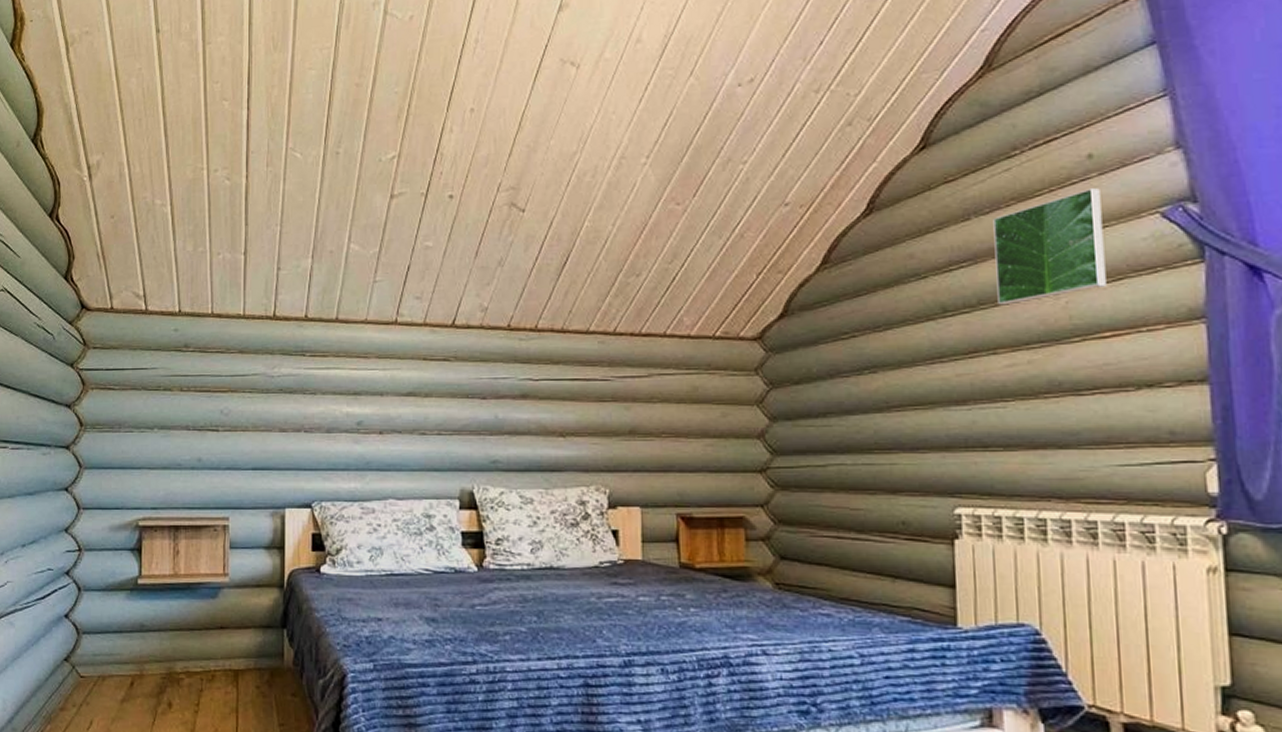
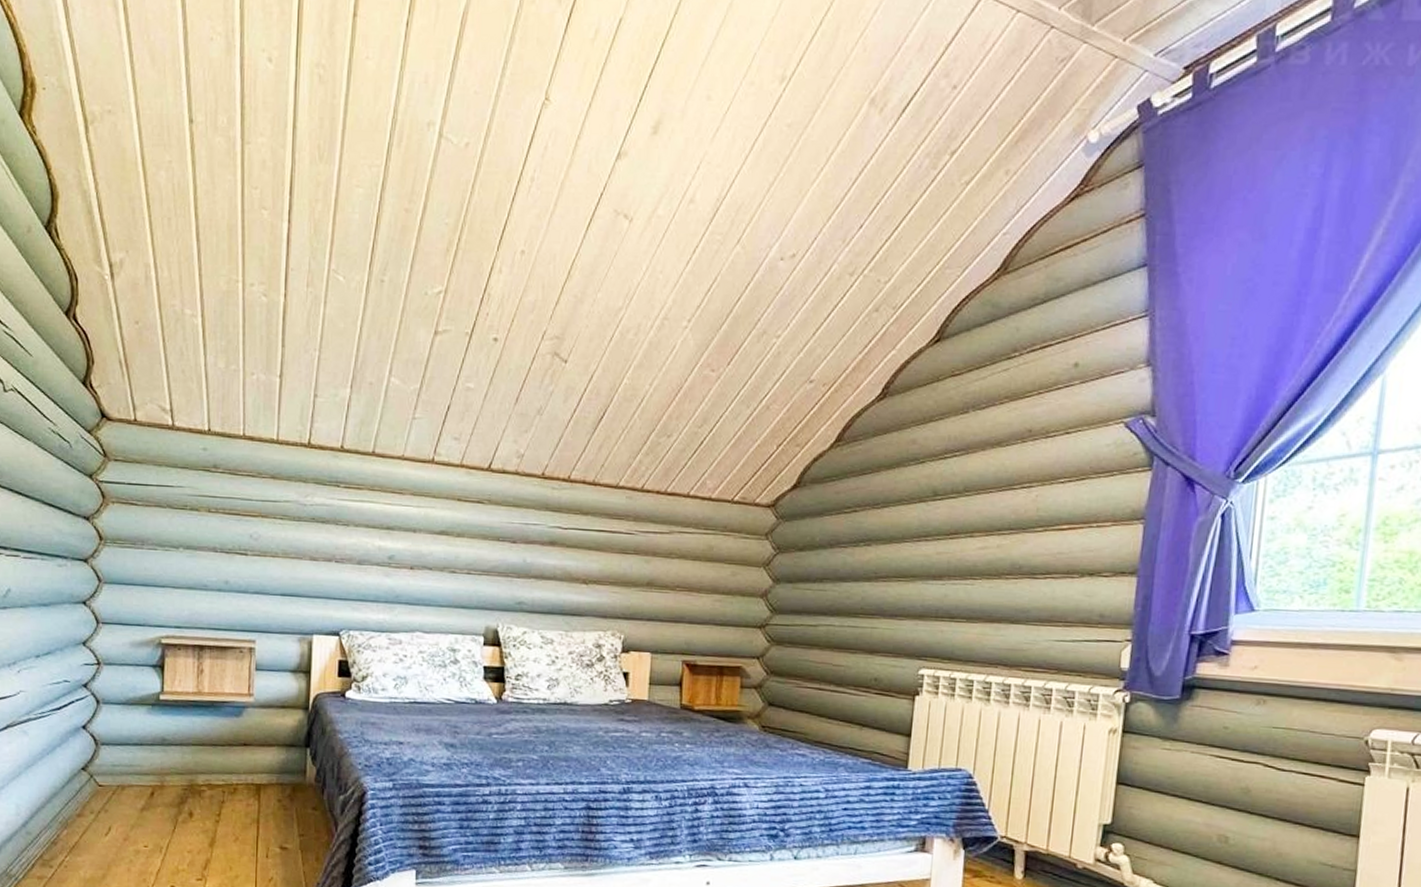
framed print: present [993,188,1107,305] -> none [980,395,1080,494]

